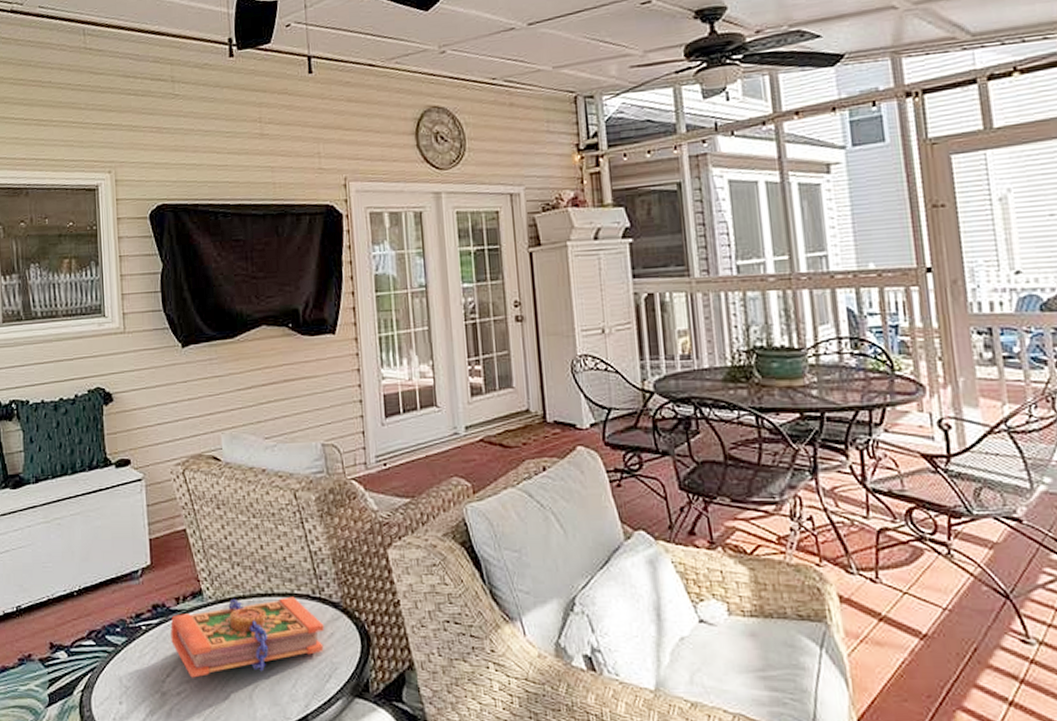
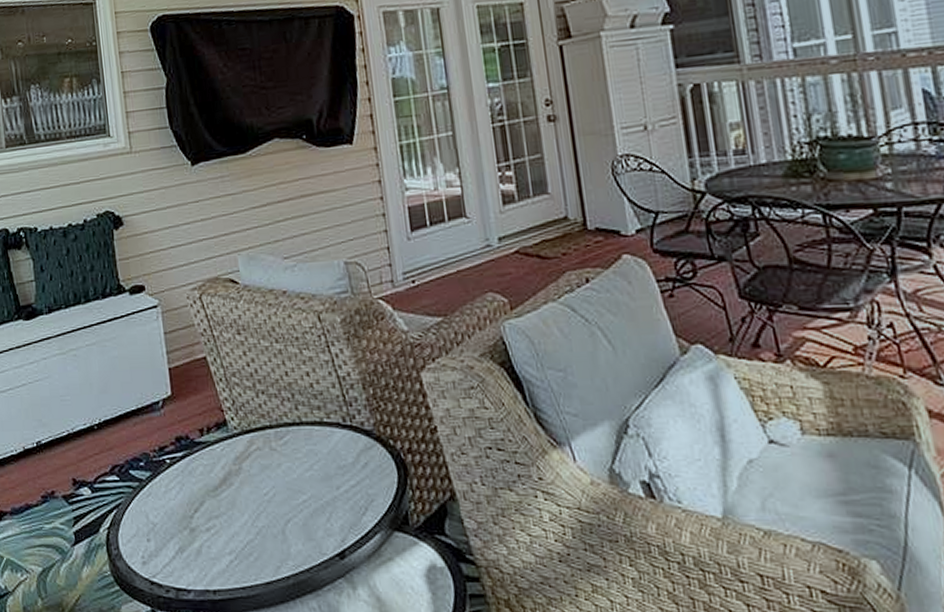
book: present [170,596,324,678] -> none [195,425,358,513]

